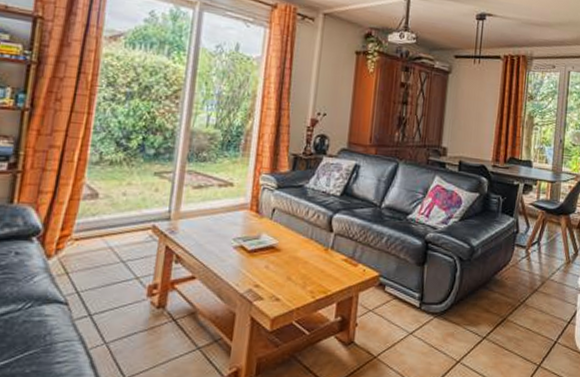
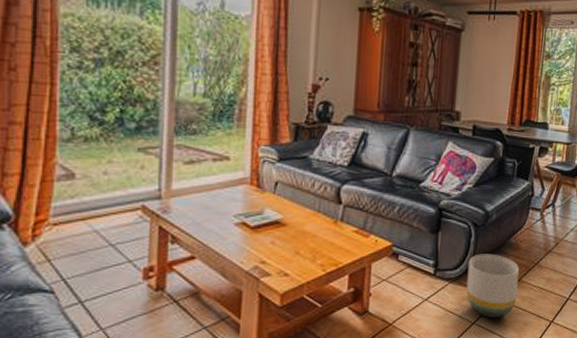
planter: none [451,289,505,358] -> present [466,253,520,318]

